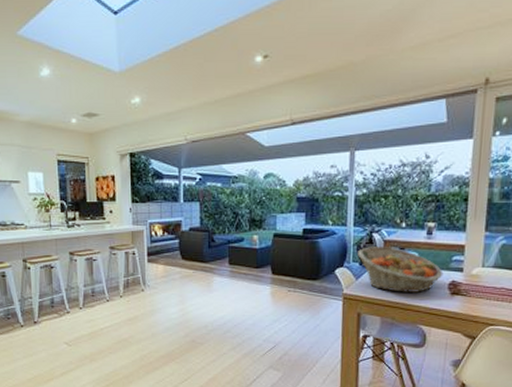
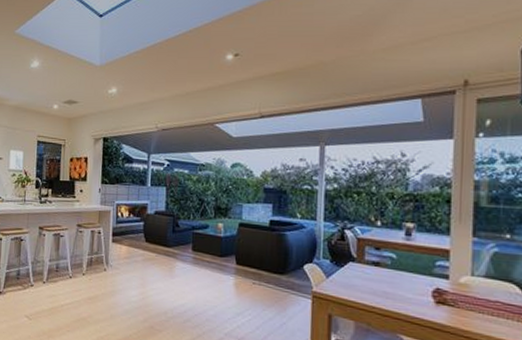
fruit basket: present [358,247,444,292] -> none [328,243,426,298]

